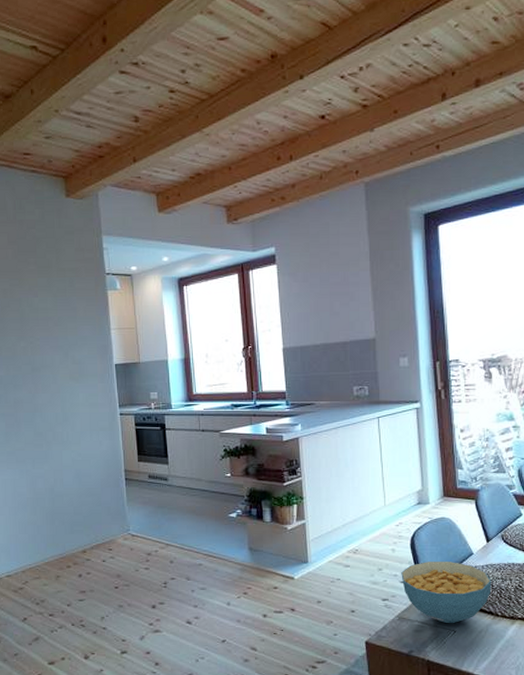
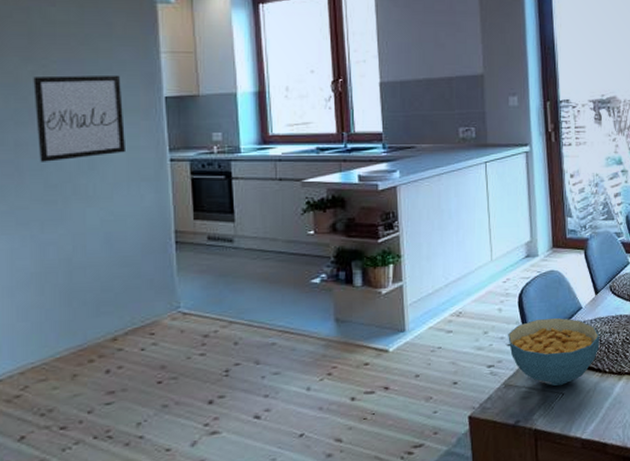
wall art: none [25,348,88,415] -> present [33,75,125,162]

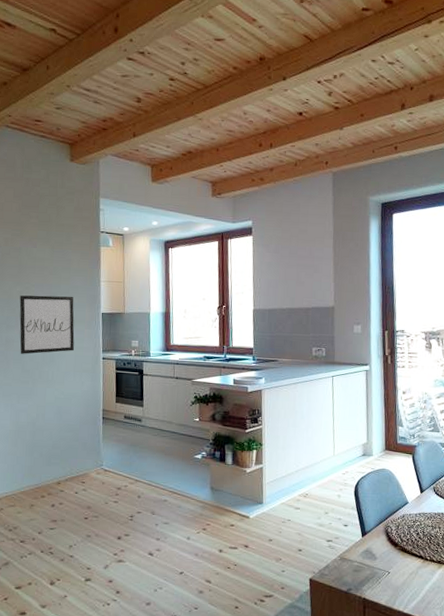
cereal bowl: present [508,318,600,386] -> none [344,508,423,565]

